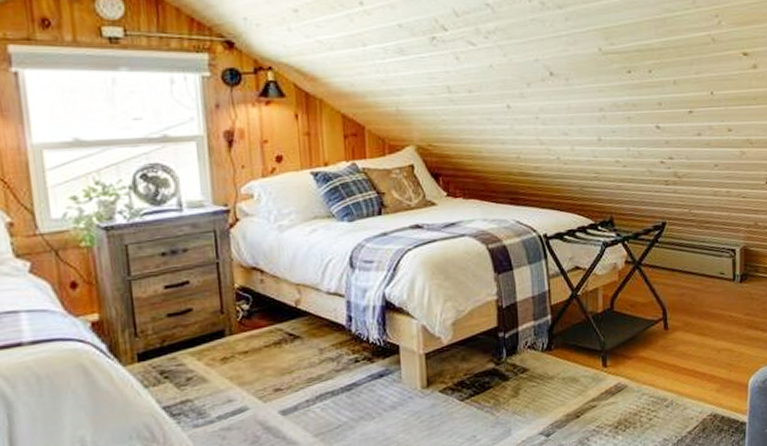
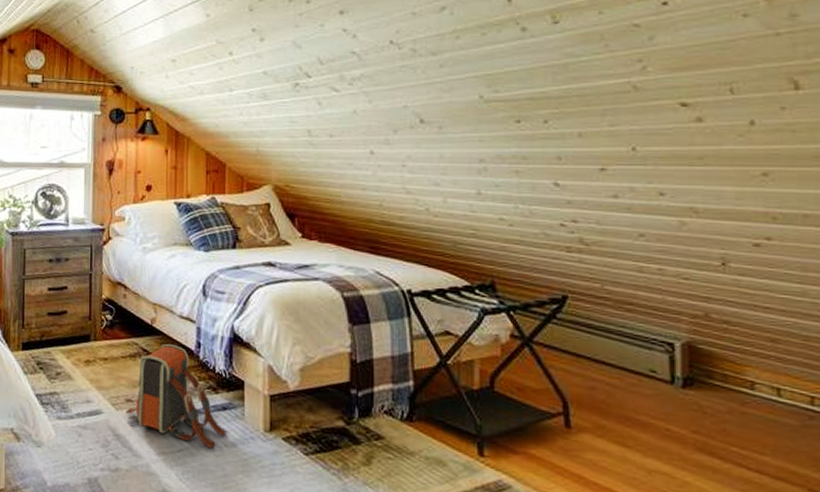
backpack: none [274,323,386,417] -> present [125,344,227,449]

